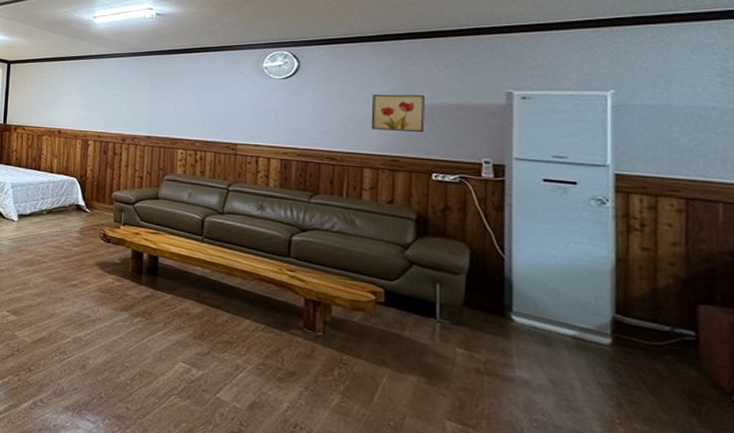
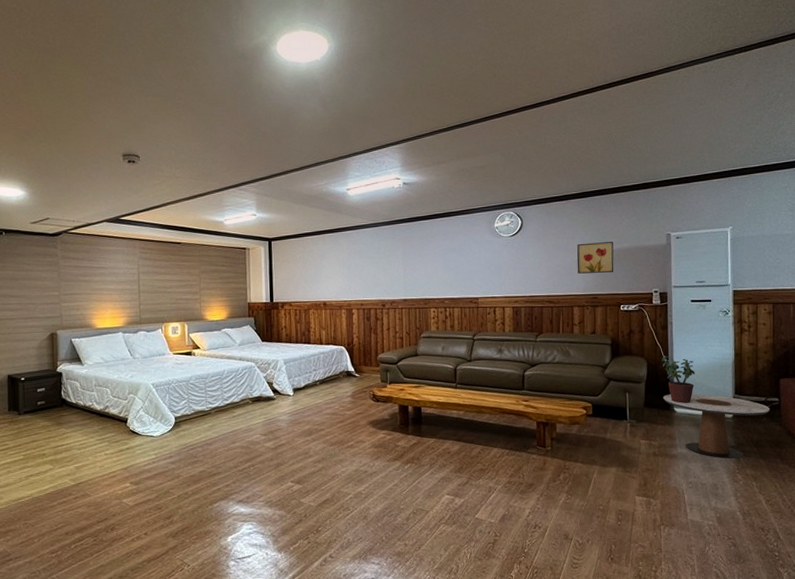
potted plant: none [493,245,548,313] -> present [661,356,695,404]
side table: none [494,296,680,404] -> present [663,393,770,459]

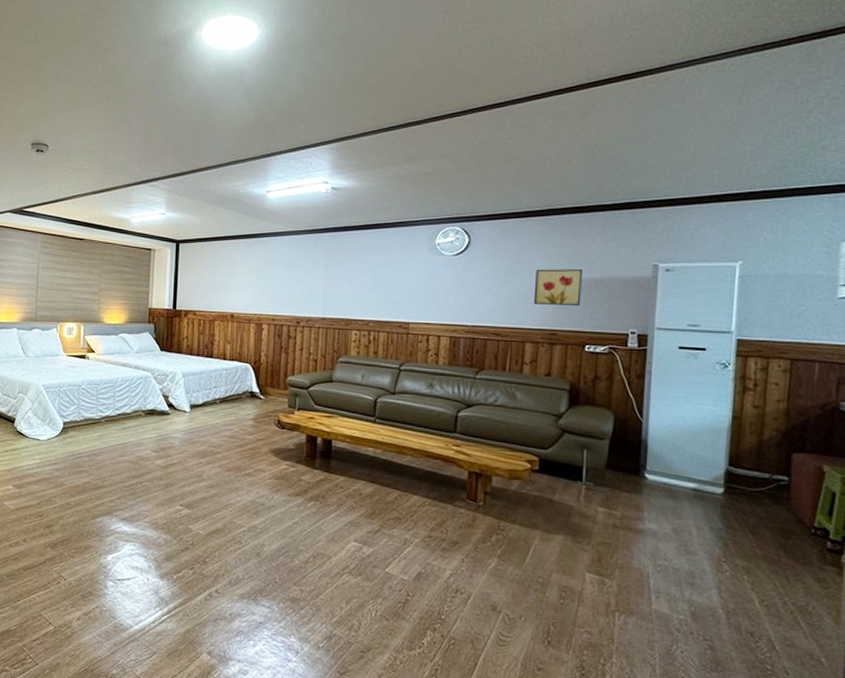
potted plant: present [661,356,695,404] -> none [633,410,677,470]
side table: present [663,393,770,459] -> none [631,457,776,545]

